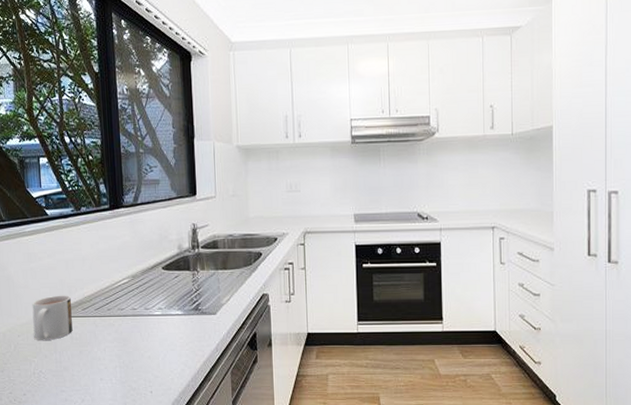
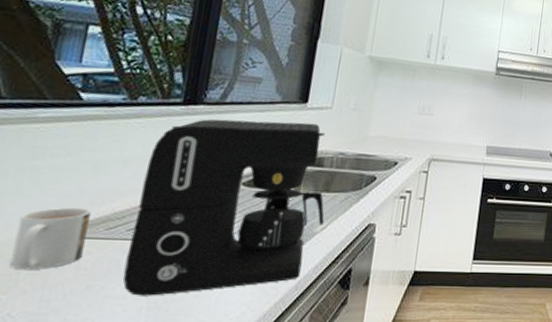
coffee maker: none [97,212,227,358] -> present [122,119,325,296]

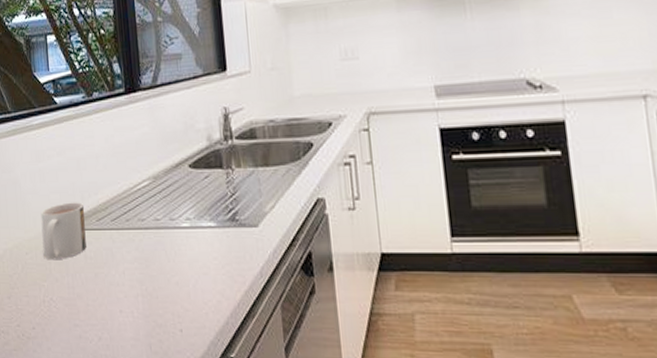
coffee maker: present [122,119,325,296] -> none [112,92,271,283]

